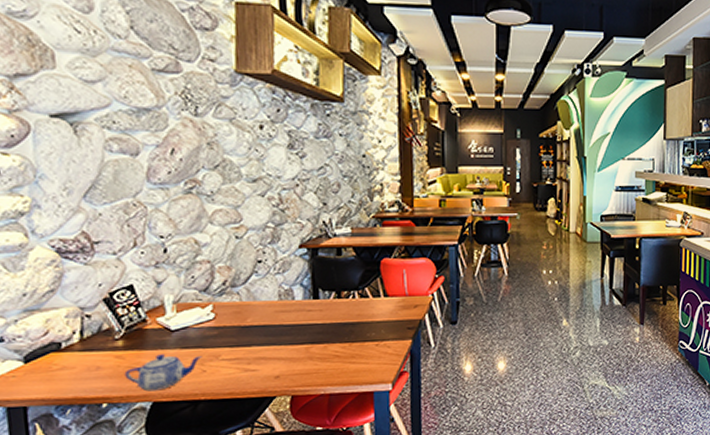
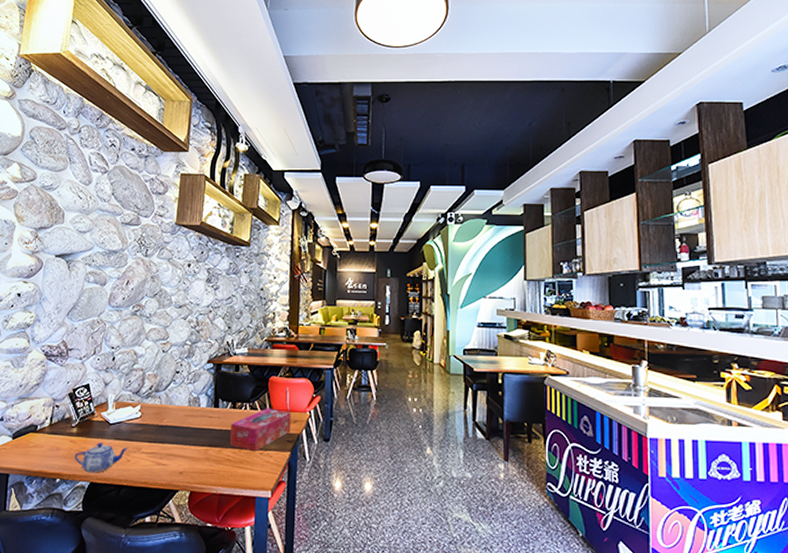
tissue box: none [336,294,411,344] -> present [229,408,291,452]

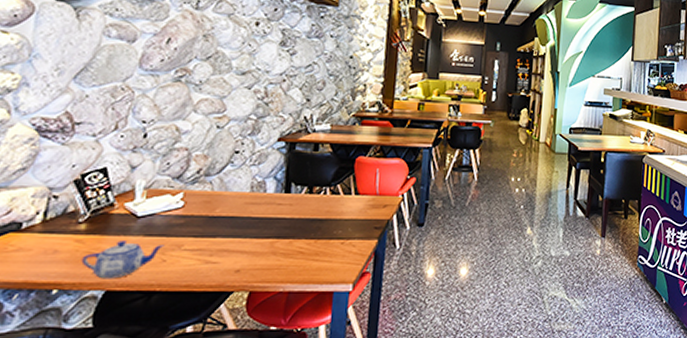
tissue box: present [229,408,291,452] -> none [303,192,381,242]

